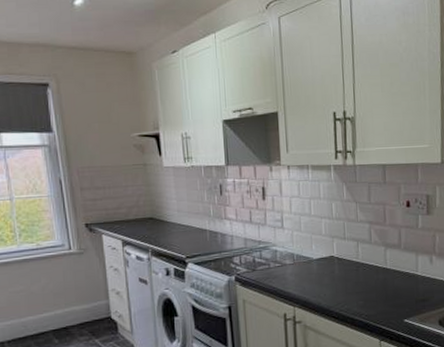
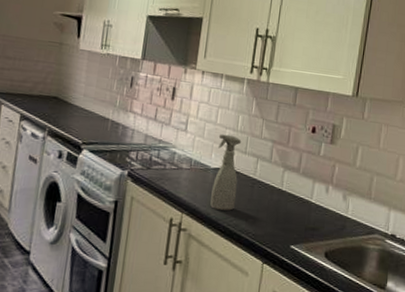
spray bottle: none [315,223,343,298] -> present [210,133,242,211]

